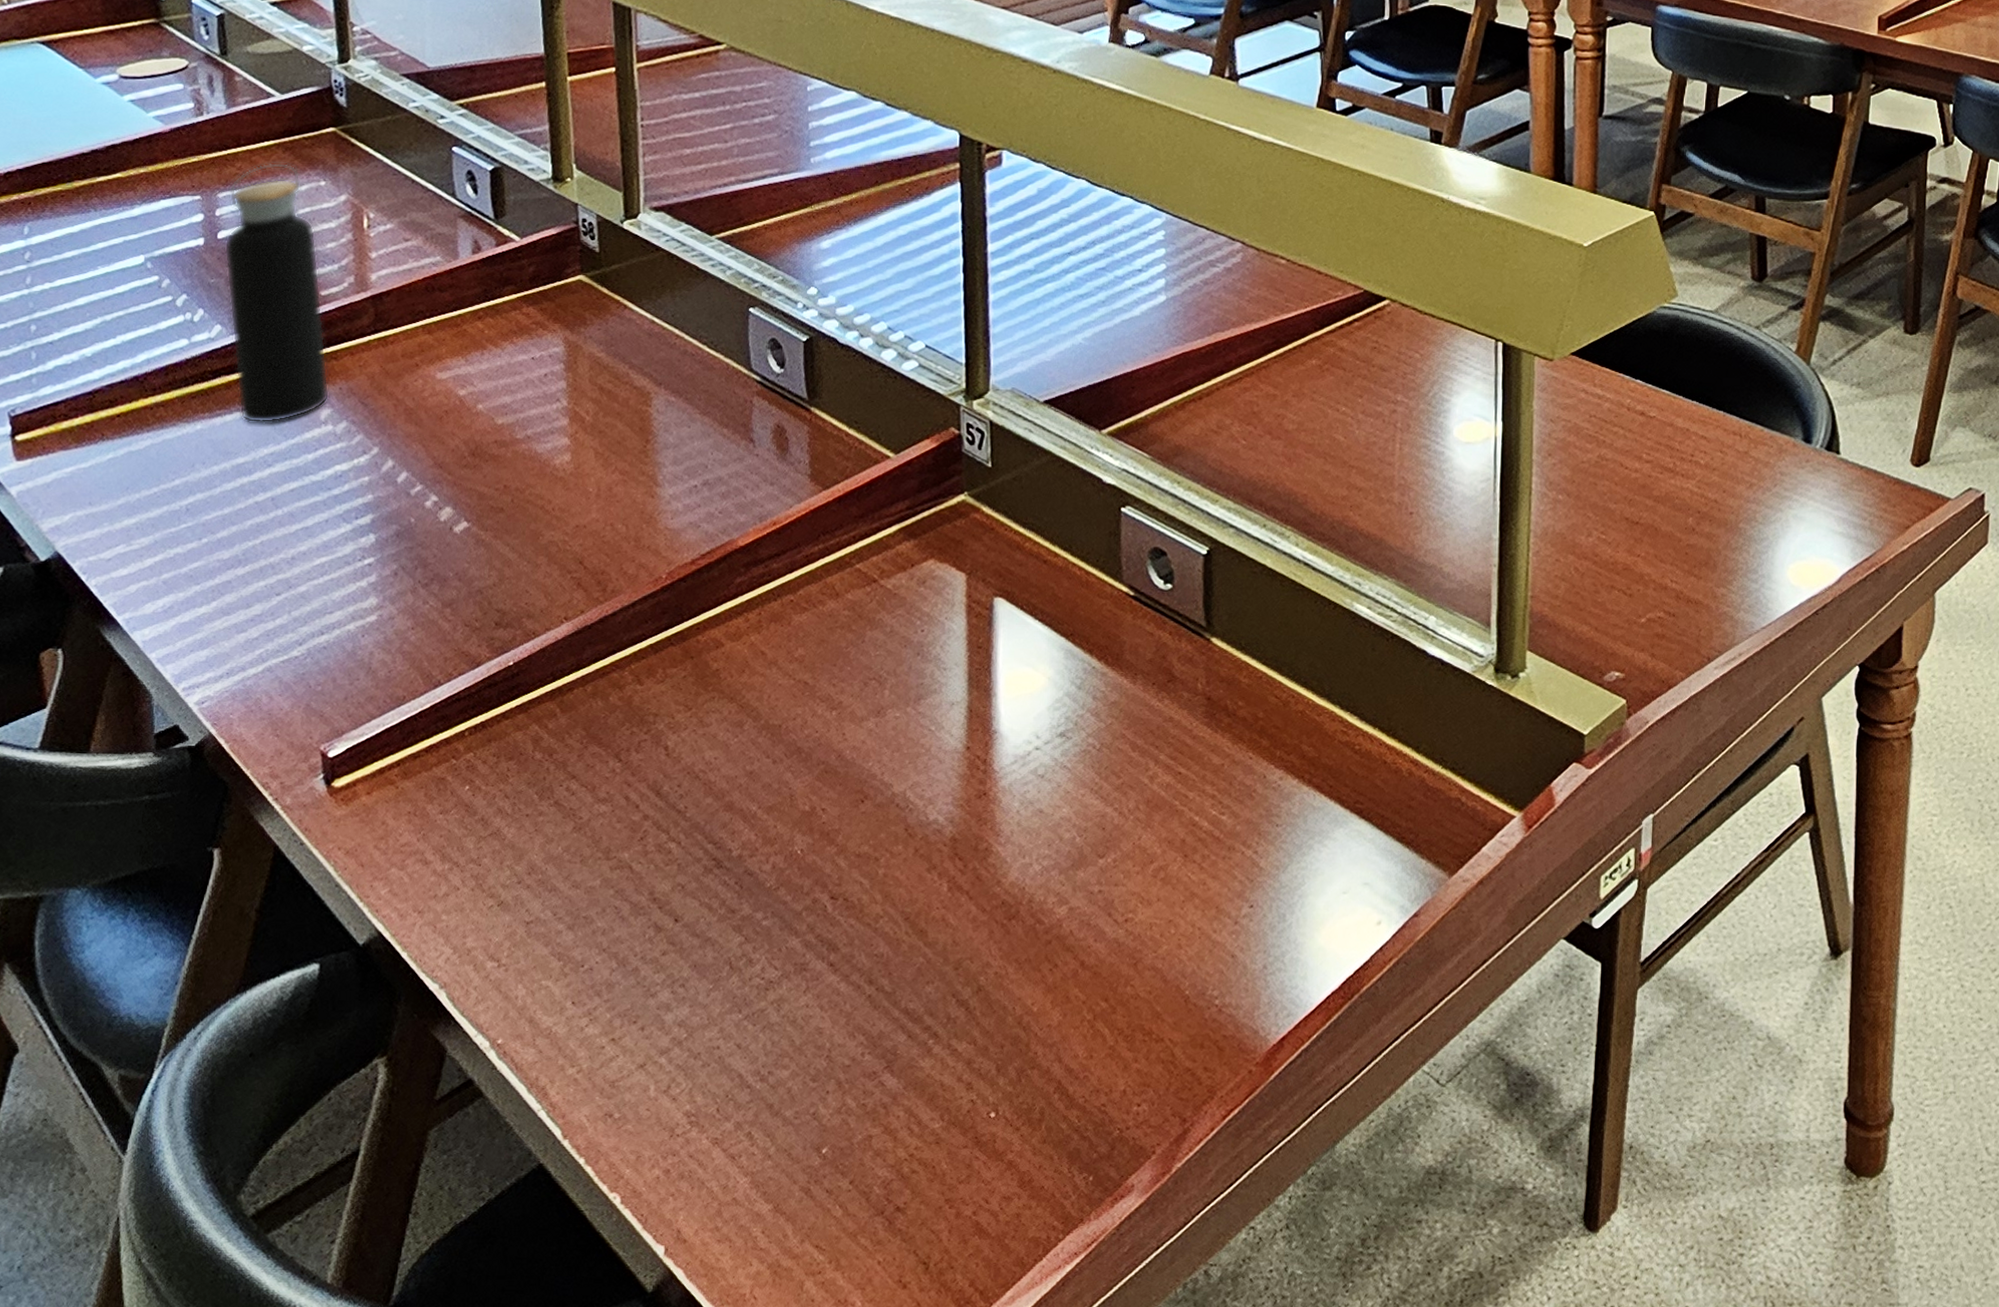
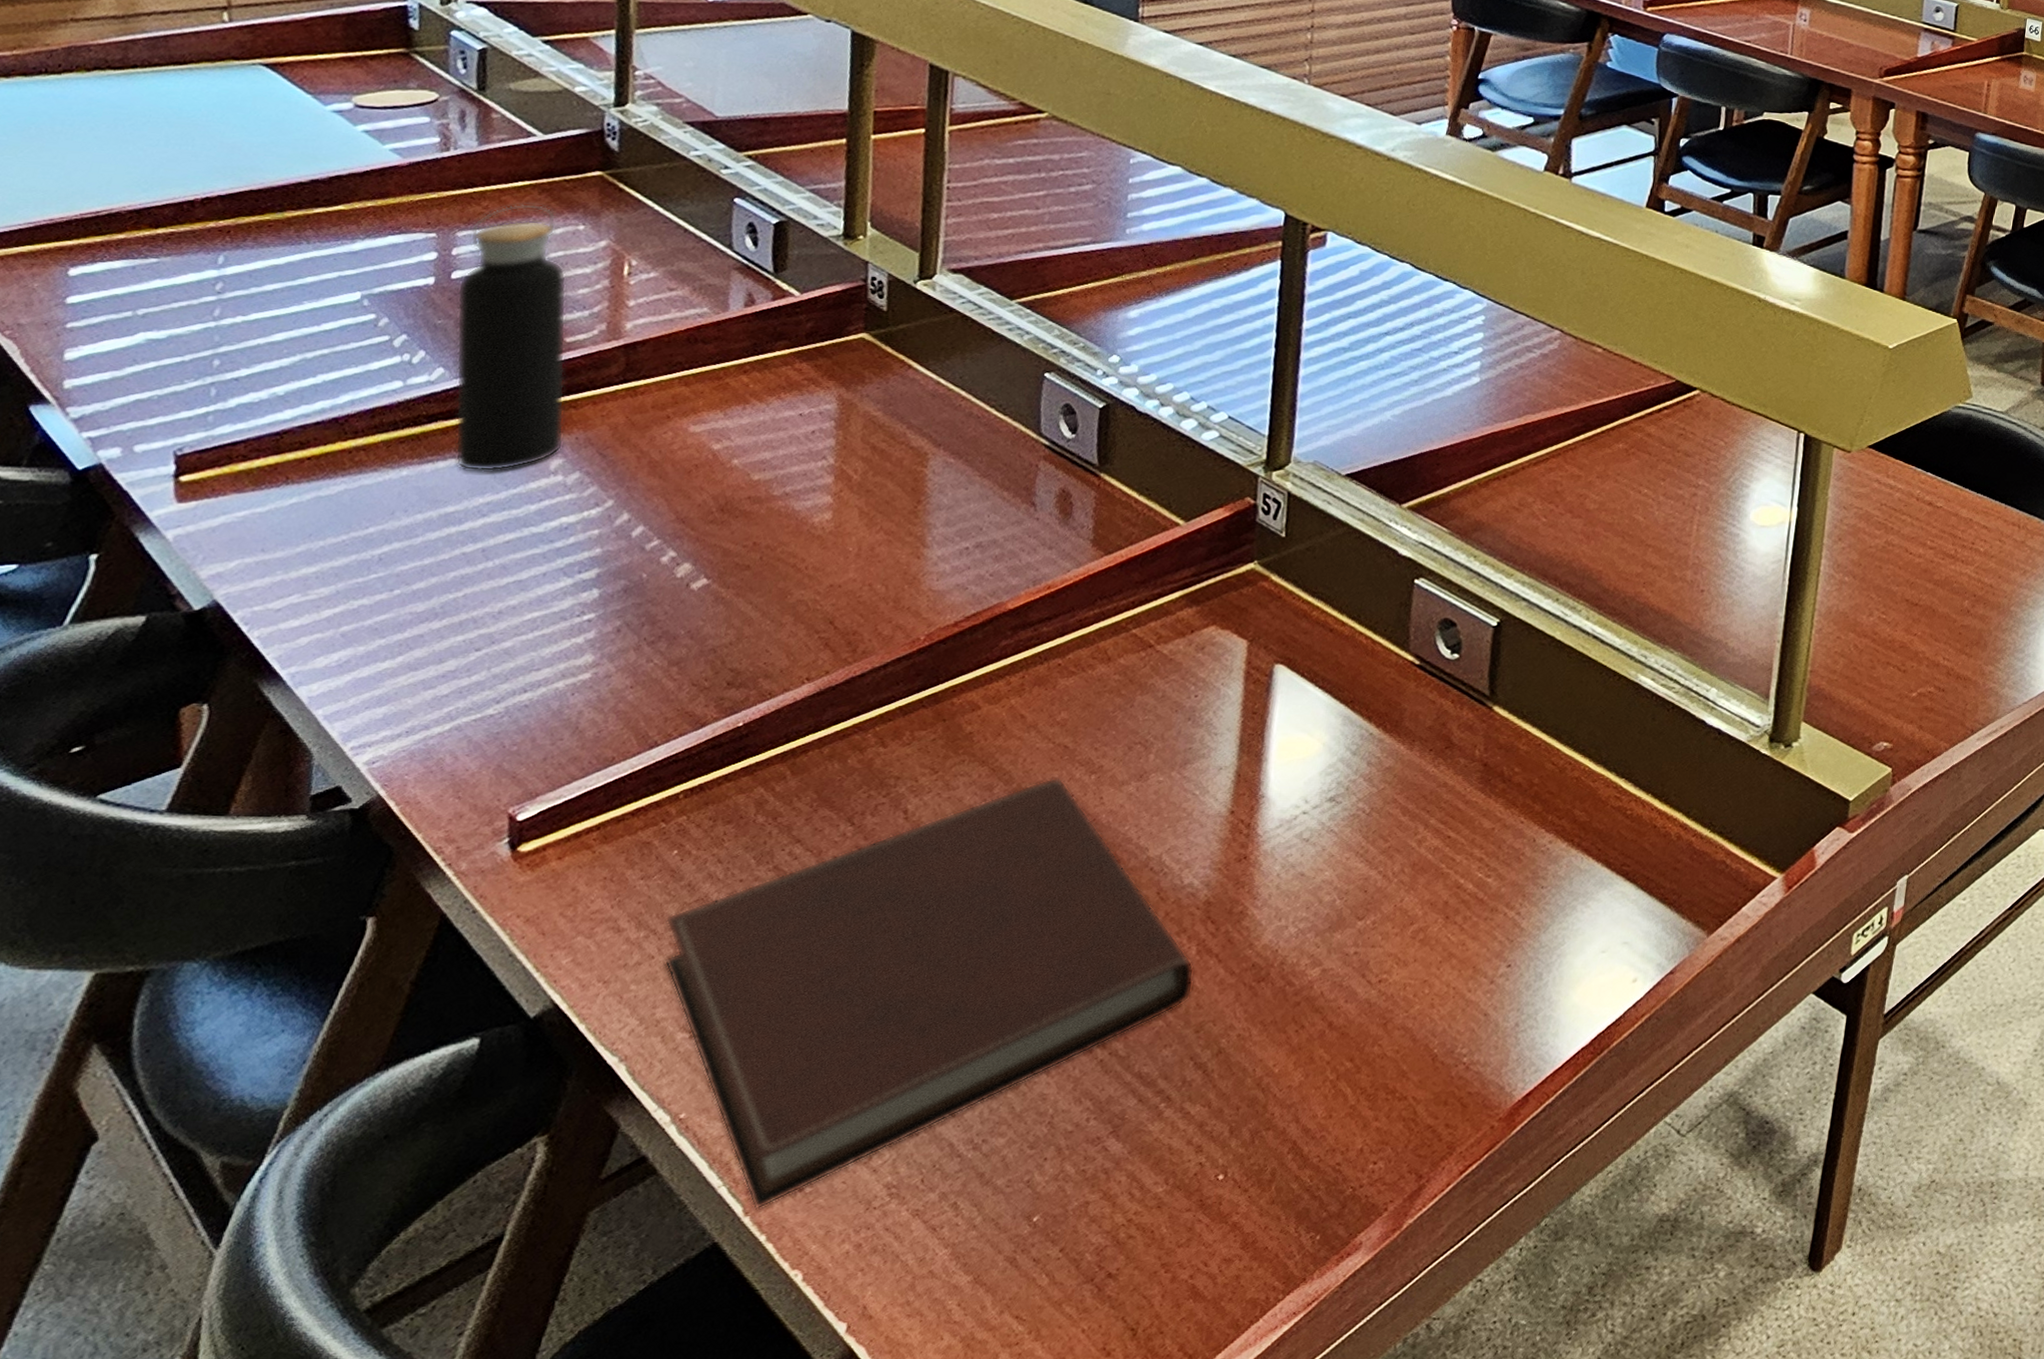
notebook: none [466,714,948,1134] -> present [663,777,1195,1210]

